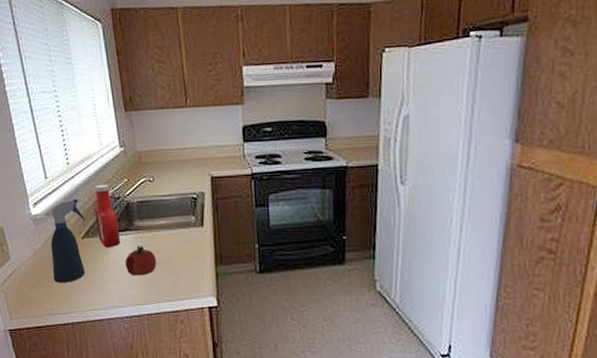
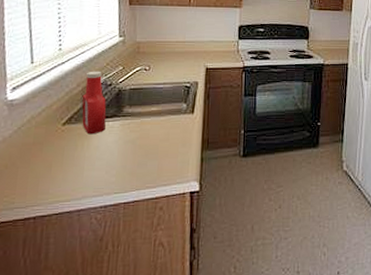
spray bottle: present [43,198,86,283] -> none [20,84,71,173]
fruit: present [125,245,157,276] -> none [107,131,143,163]

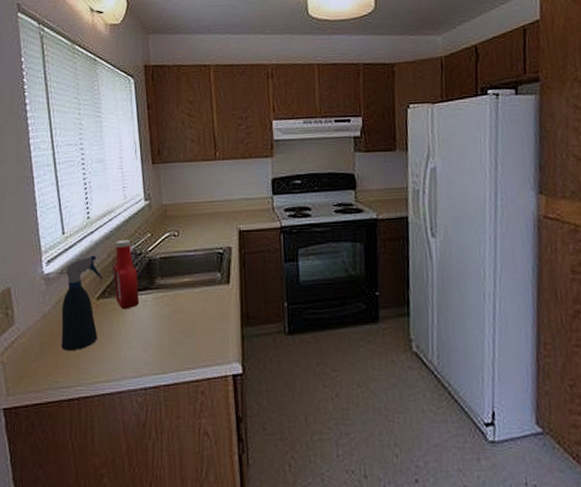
spray bottle: none [20,84,71,173] -> present [56,255,103,350]

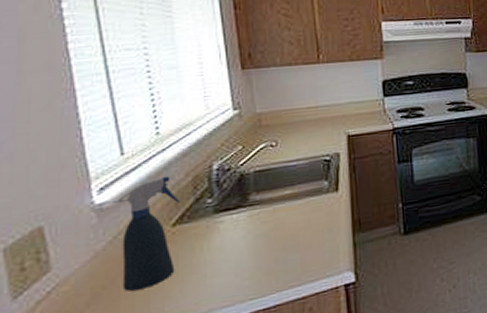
ketchup bottle: present [113,239,140,310] -> none [193,154,230,233]

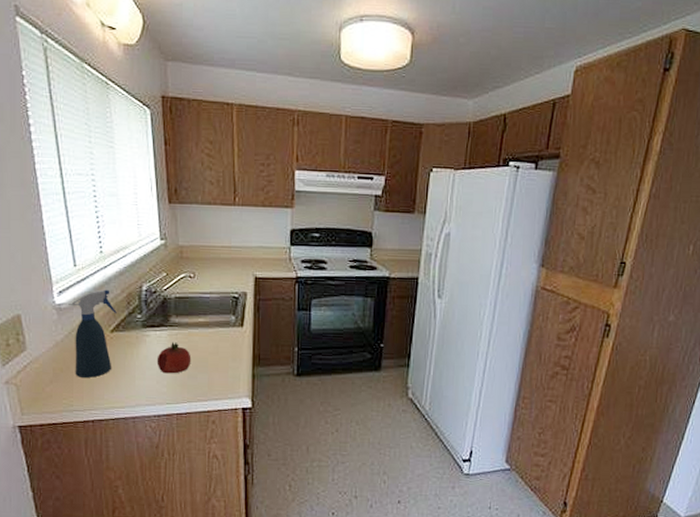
fruit: none [234,223,279,264] -> present [156,342,192,374]

